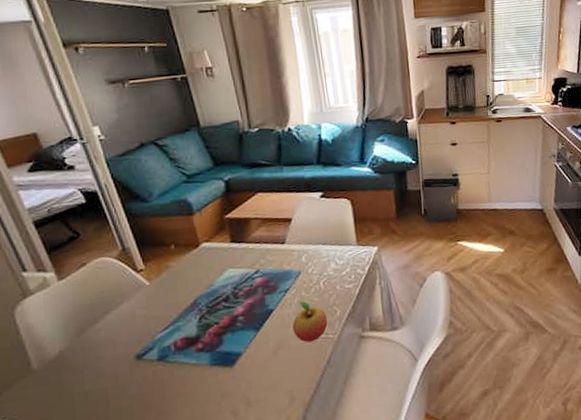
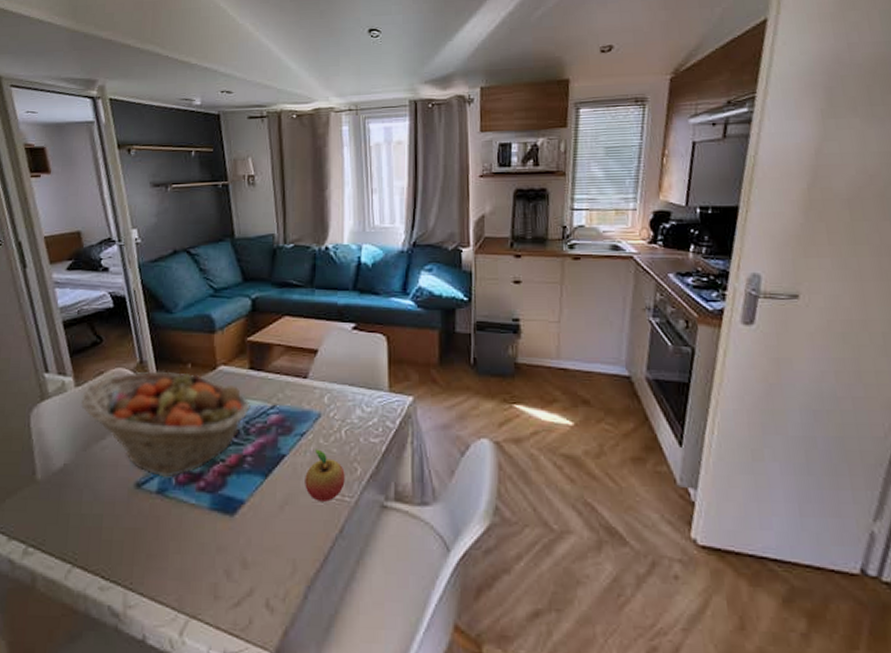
fruit basket: none [67,253,236,347] -> present [81,371,251,478]

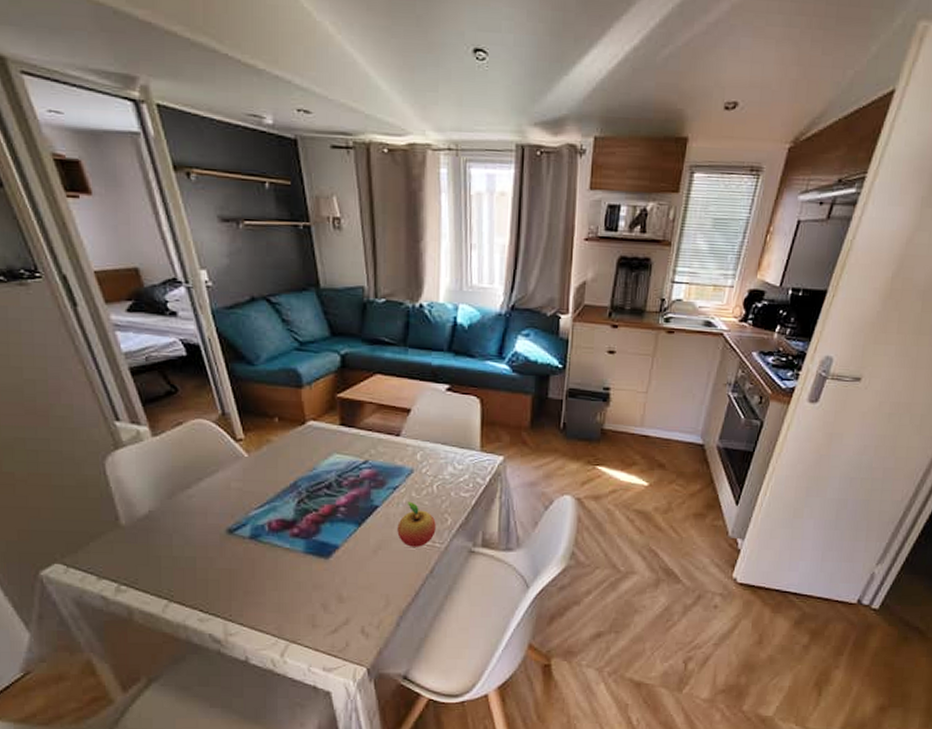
fruit basket: present [81,371,251,478] -> none [161,423,342,525]

